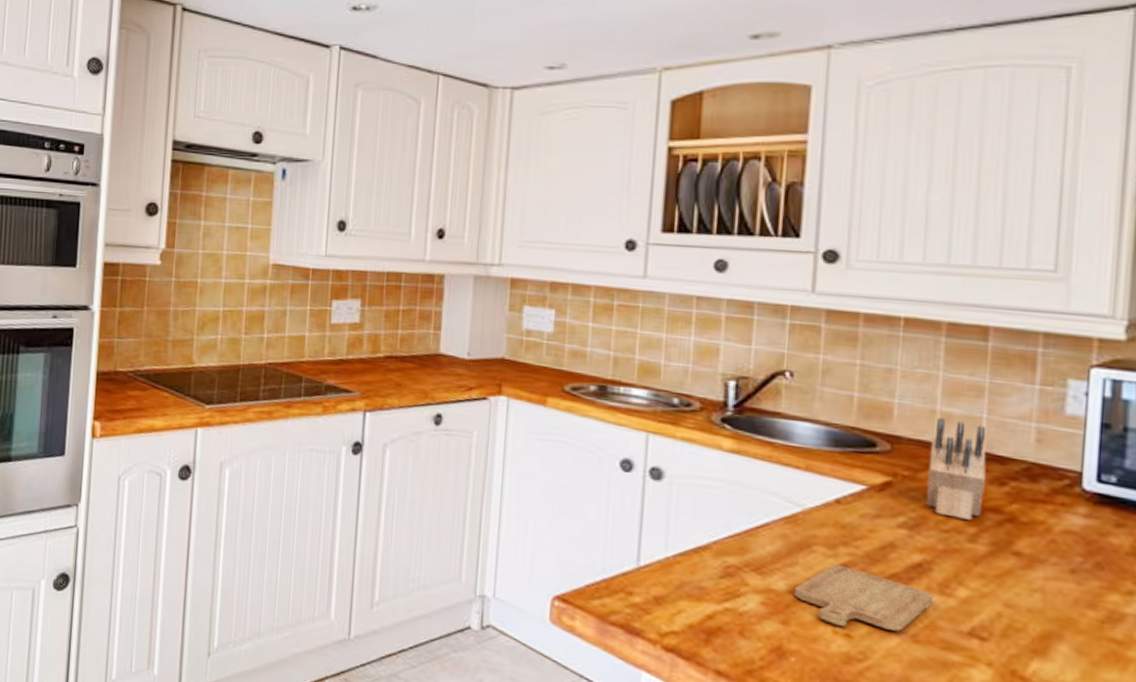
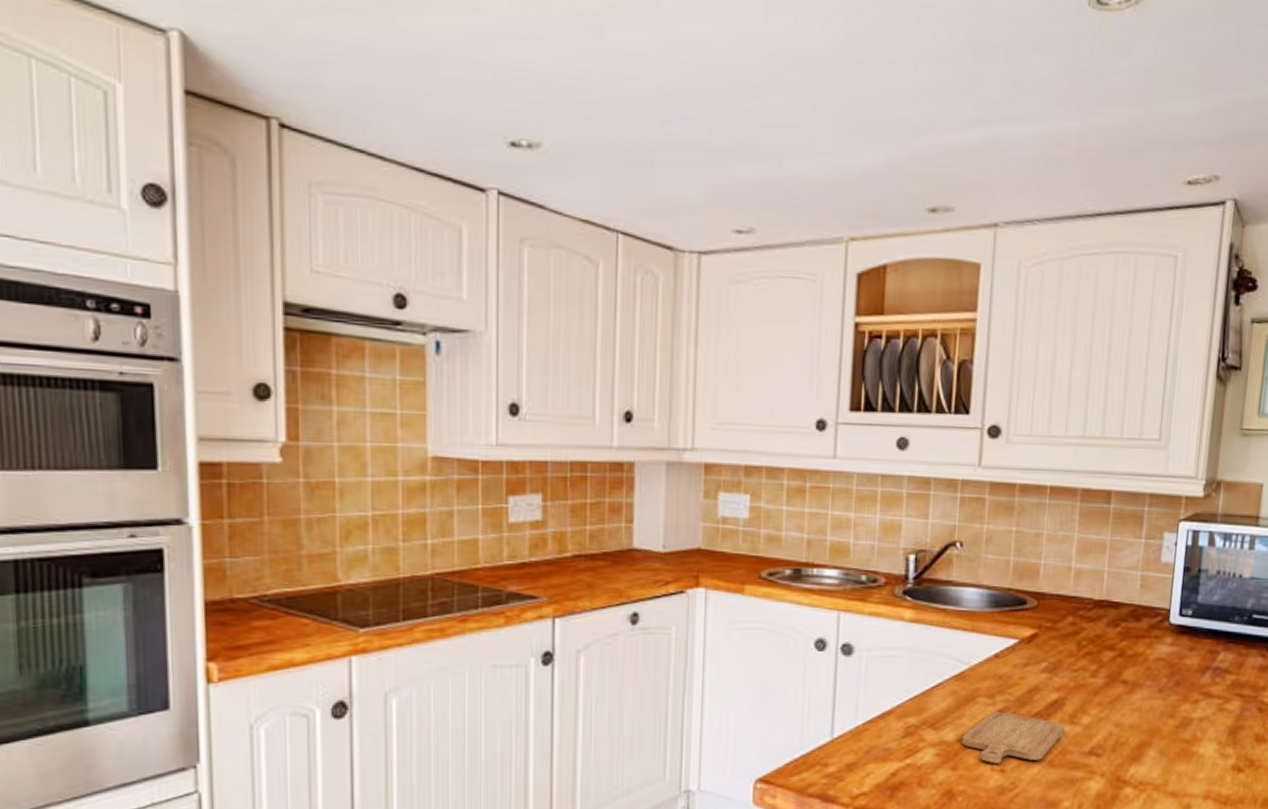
knife block: present [926,418,987,520] -> none [1062,574,1107,659]

